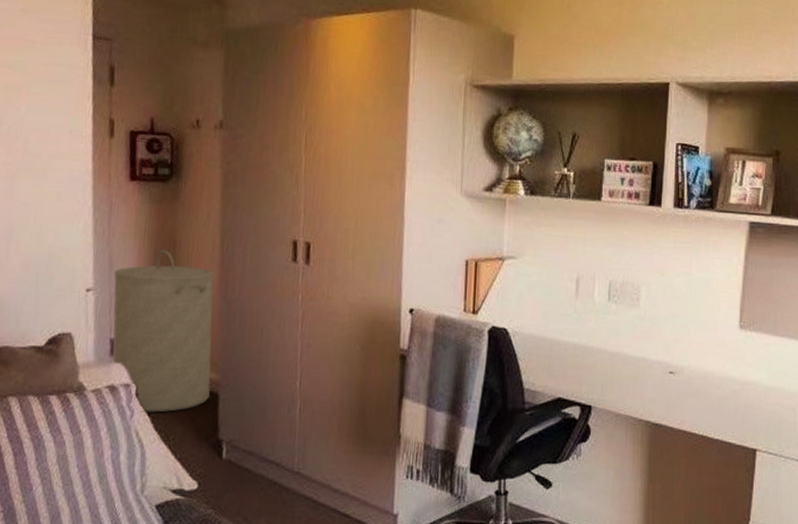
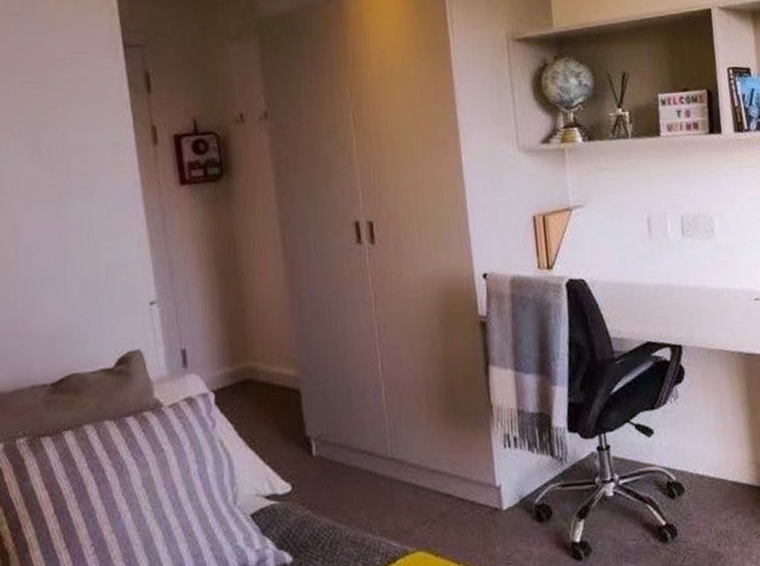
laundry hamper: present [112,249,214,413] -> none [176,250,291,421]

